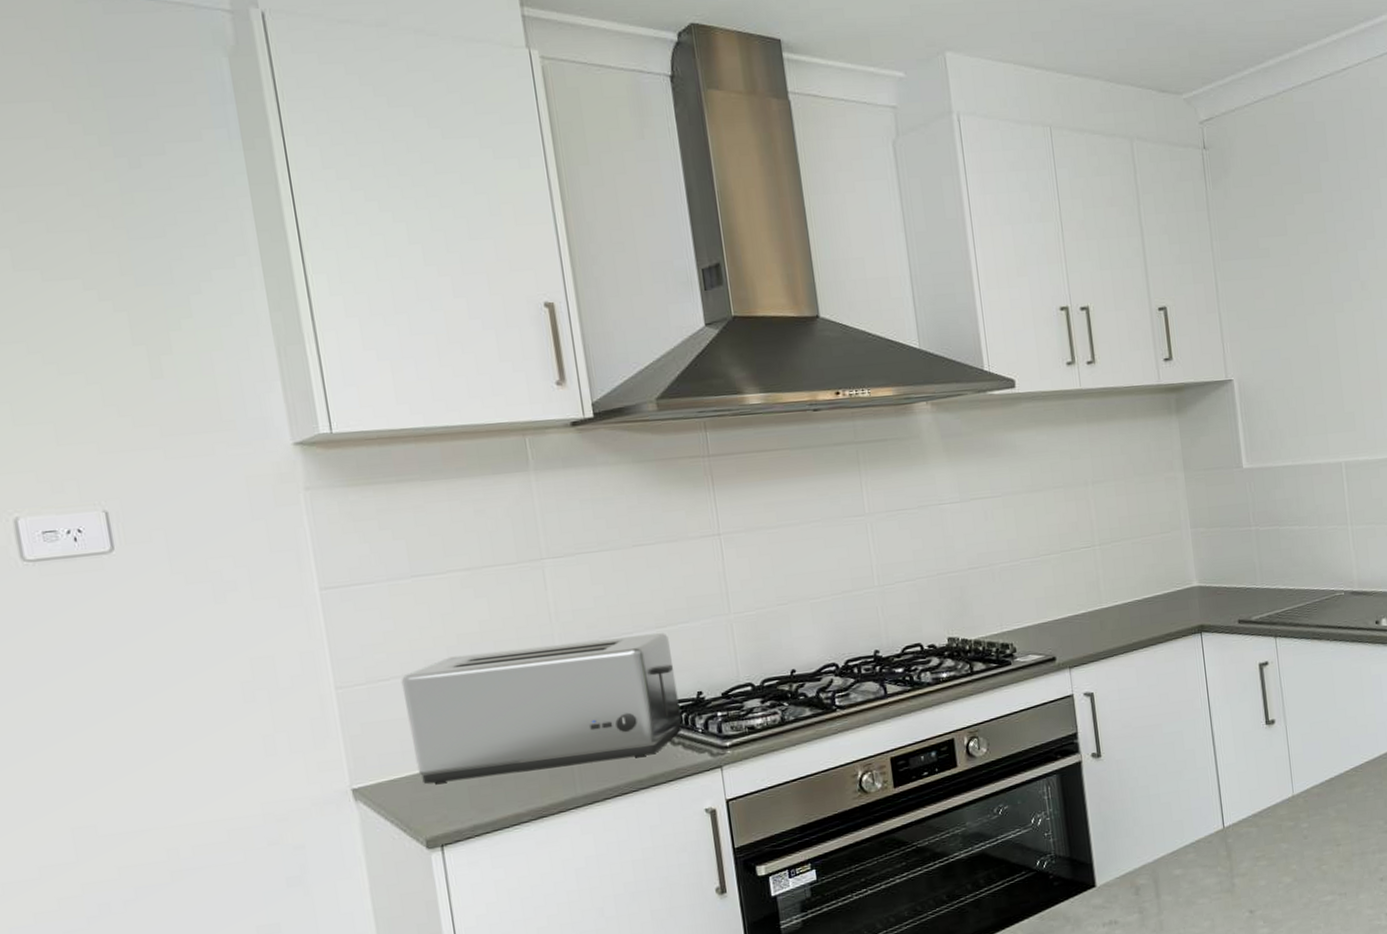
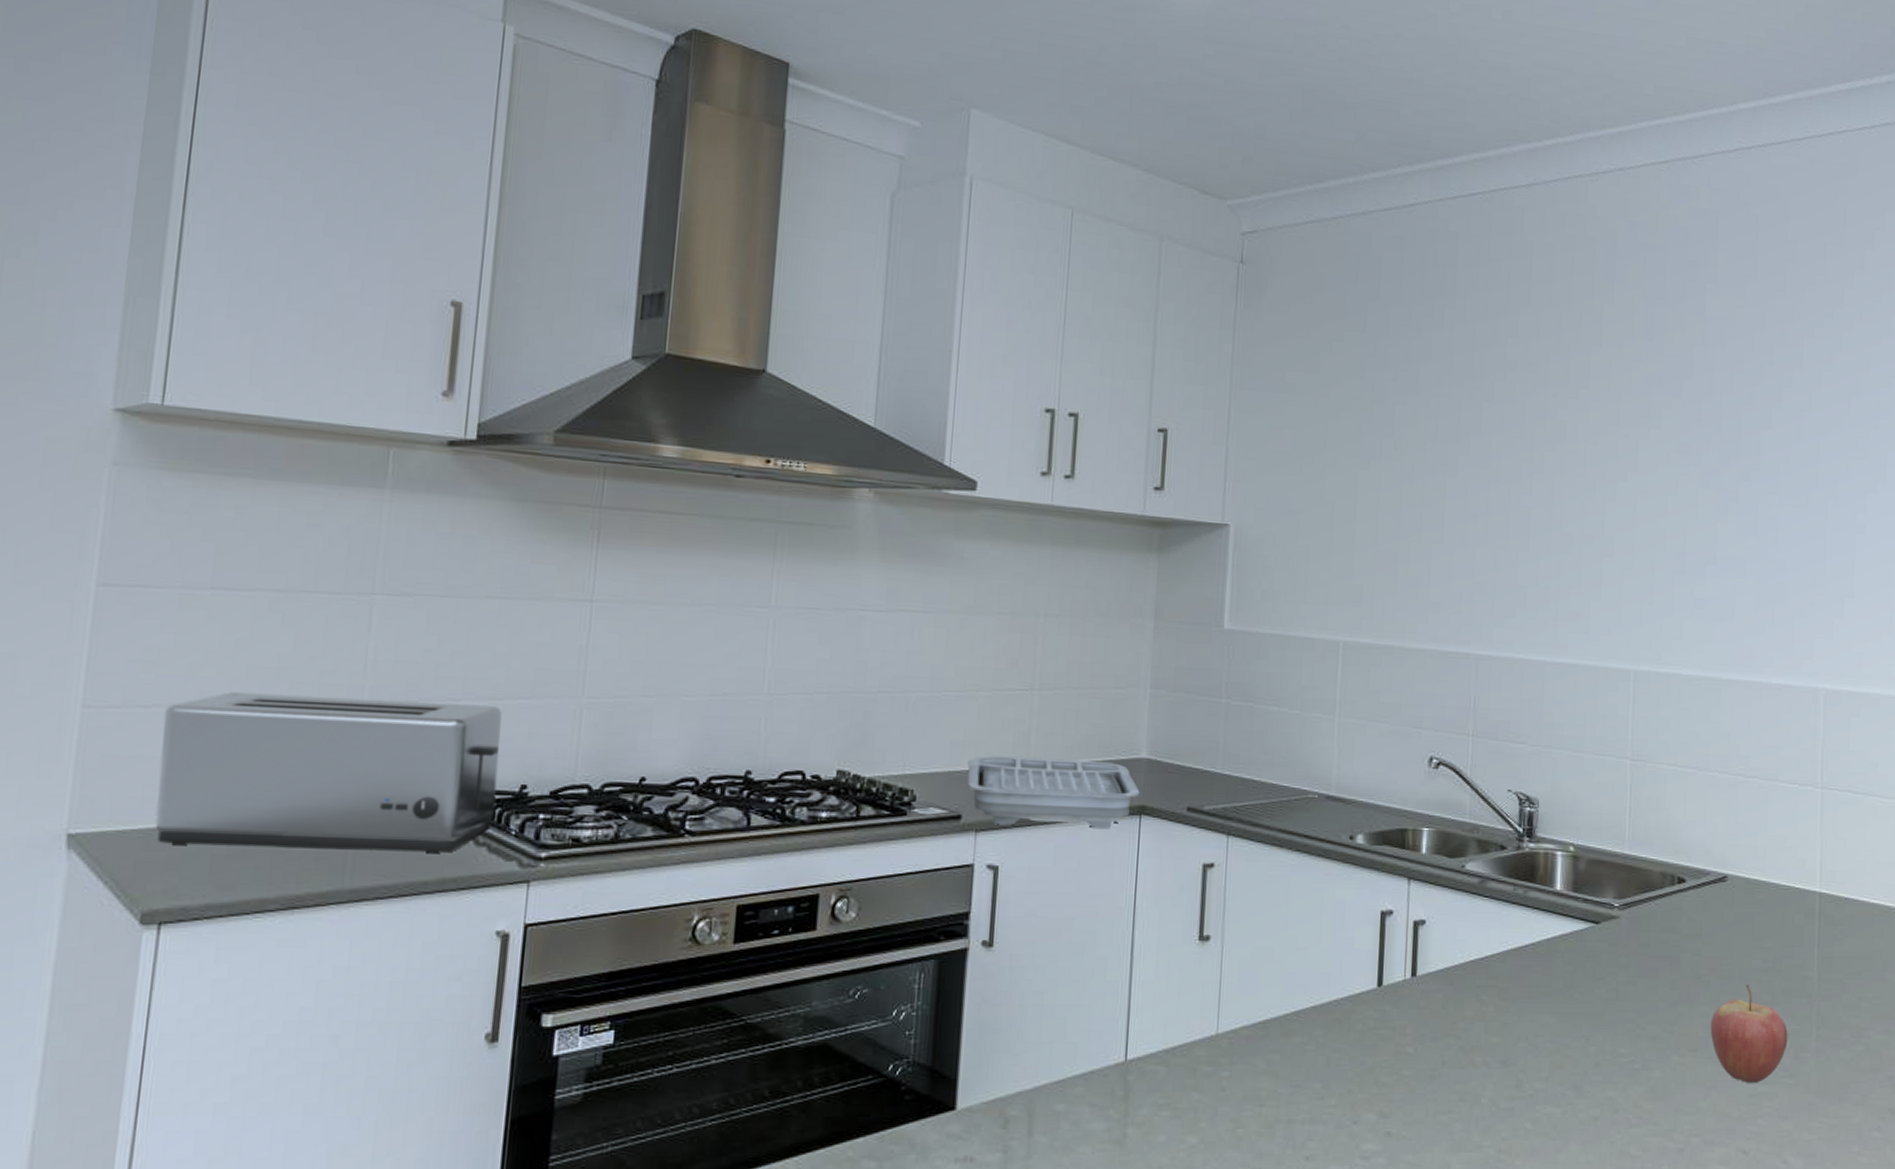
dish rack: none [1052,594,1197,661] -> present [967,755,1140,830]

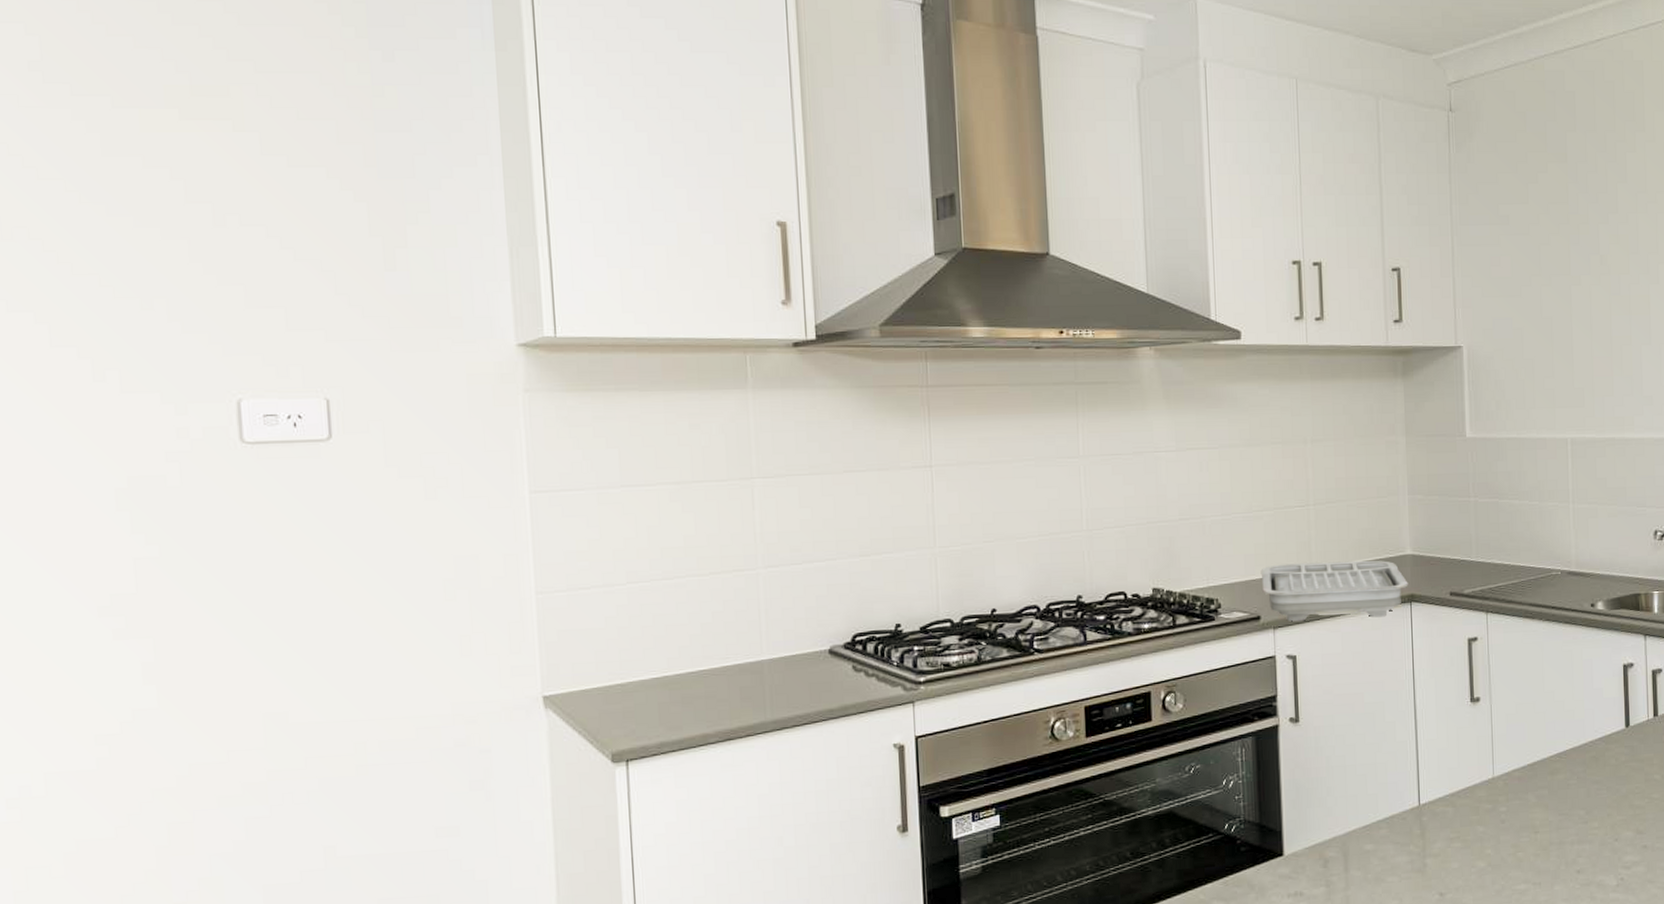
toaster: present [155,692,502,853] -> none [601,562,877,697]

